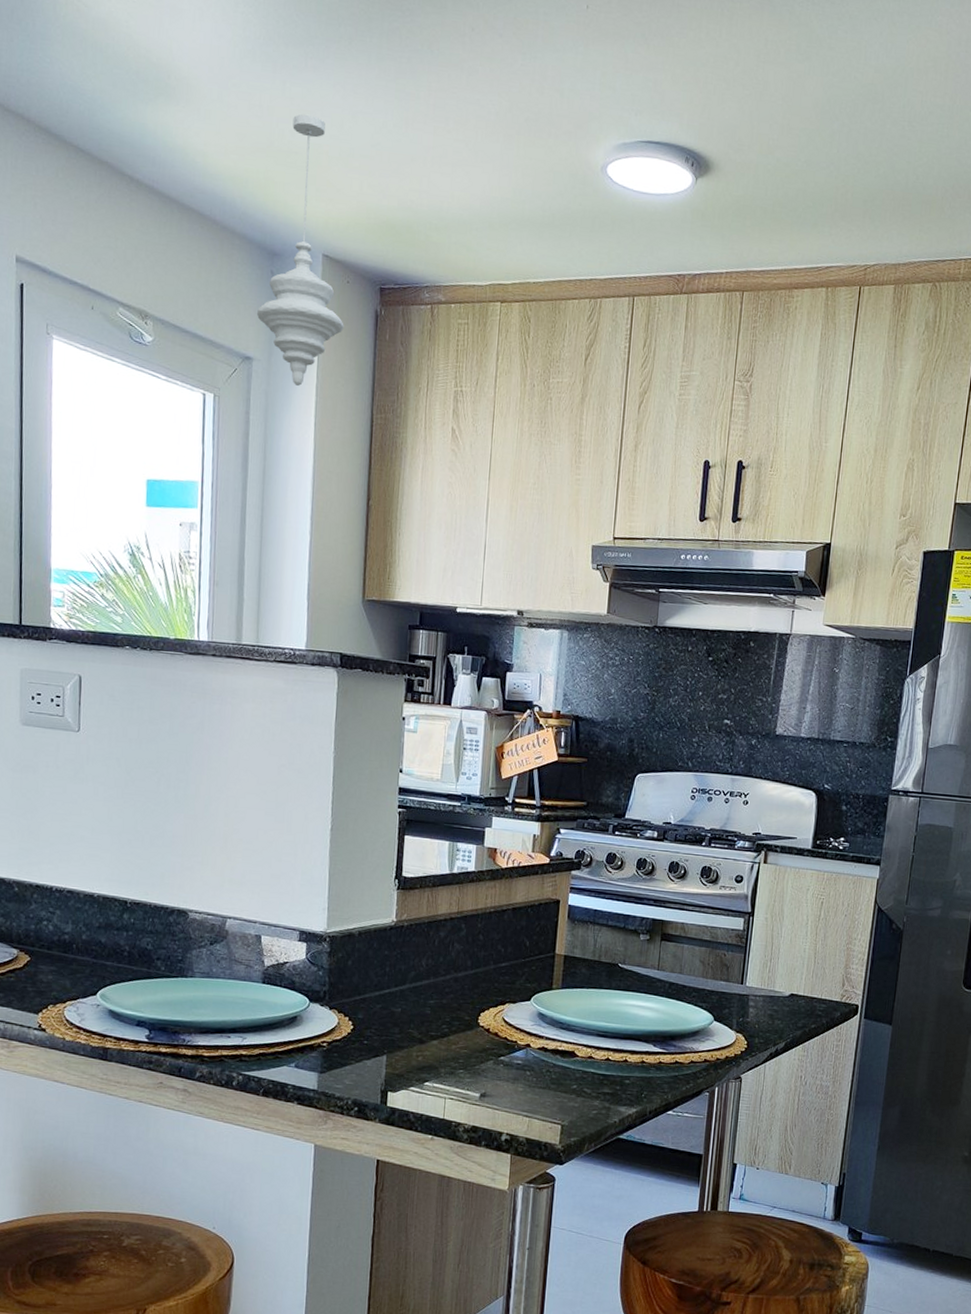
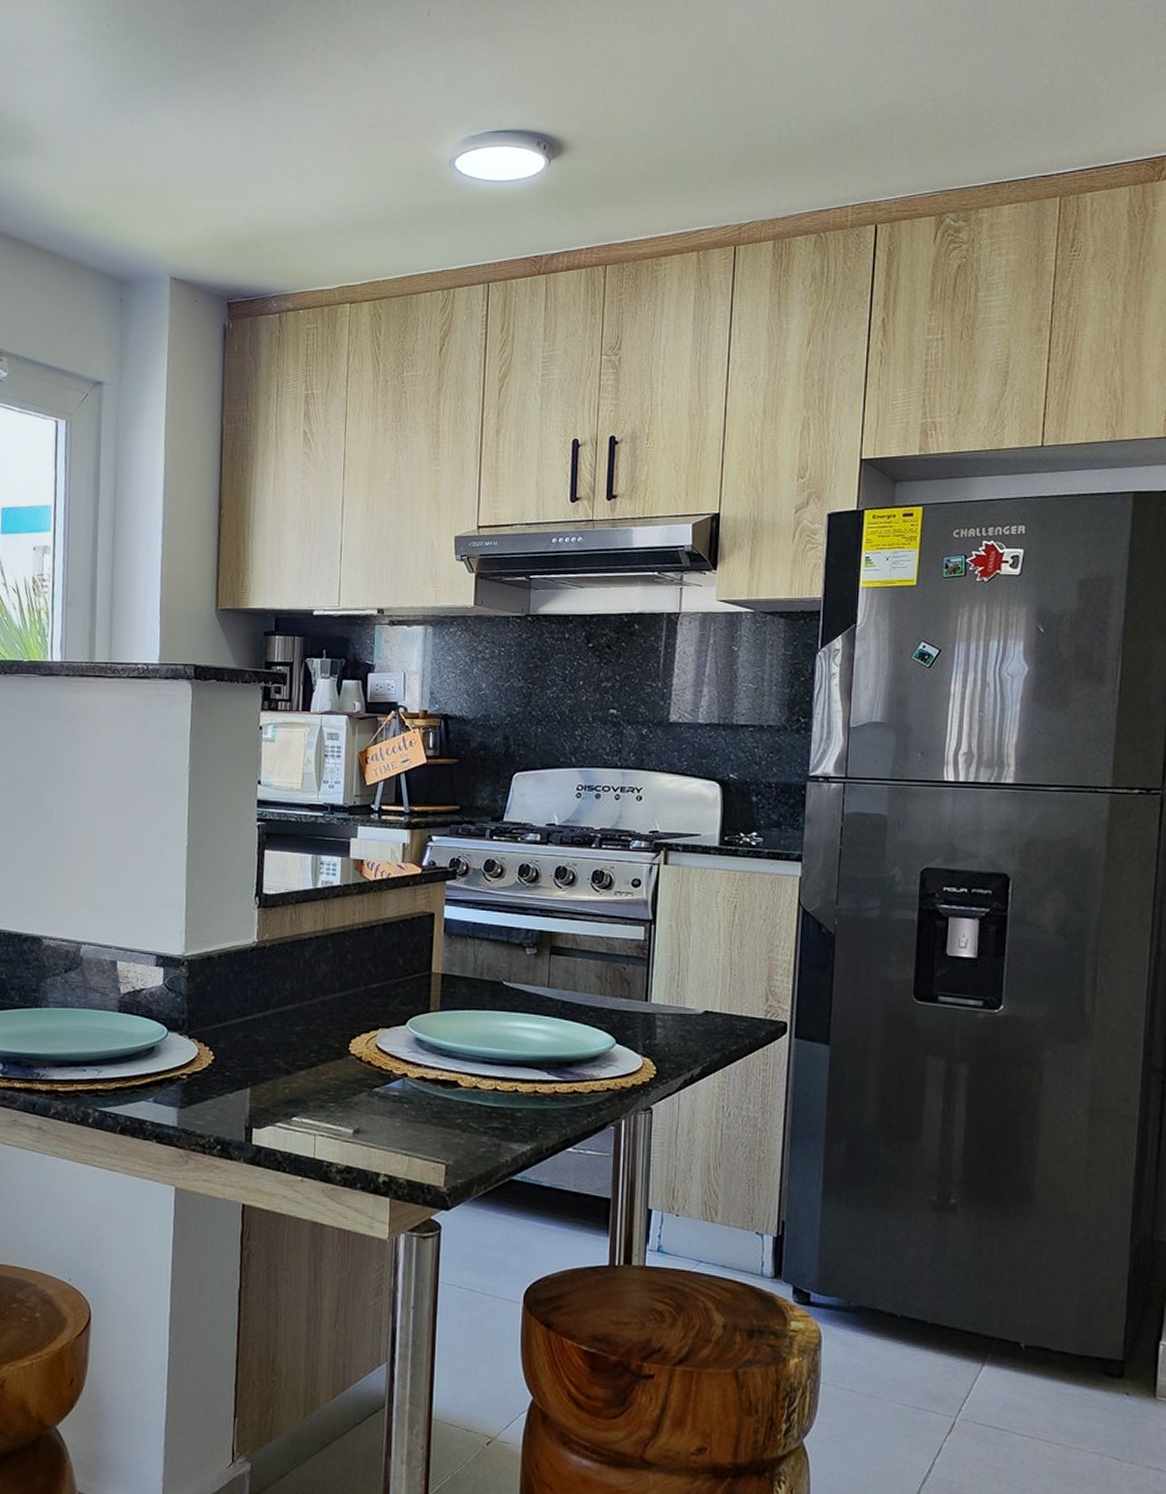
pendant light: present [256,113,344,386] -> none [106,149,193,404]

